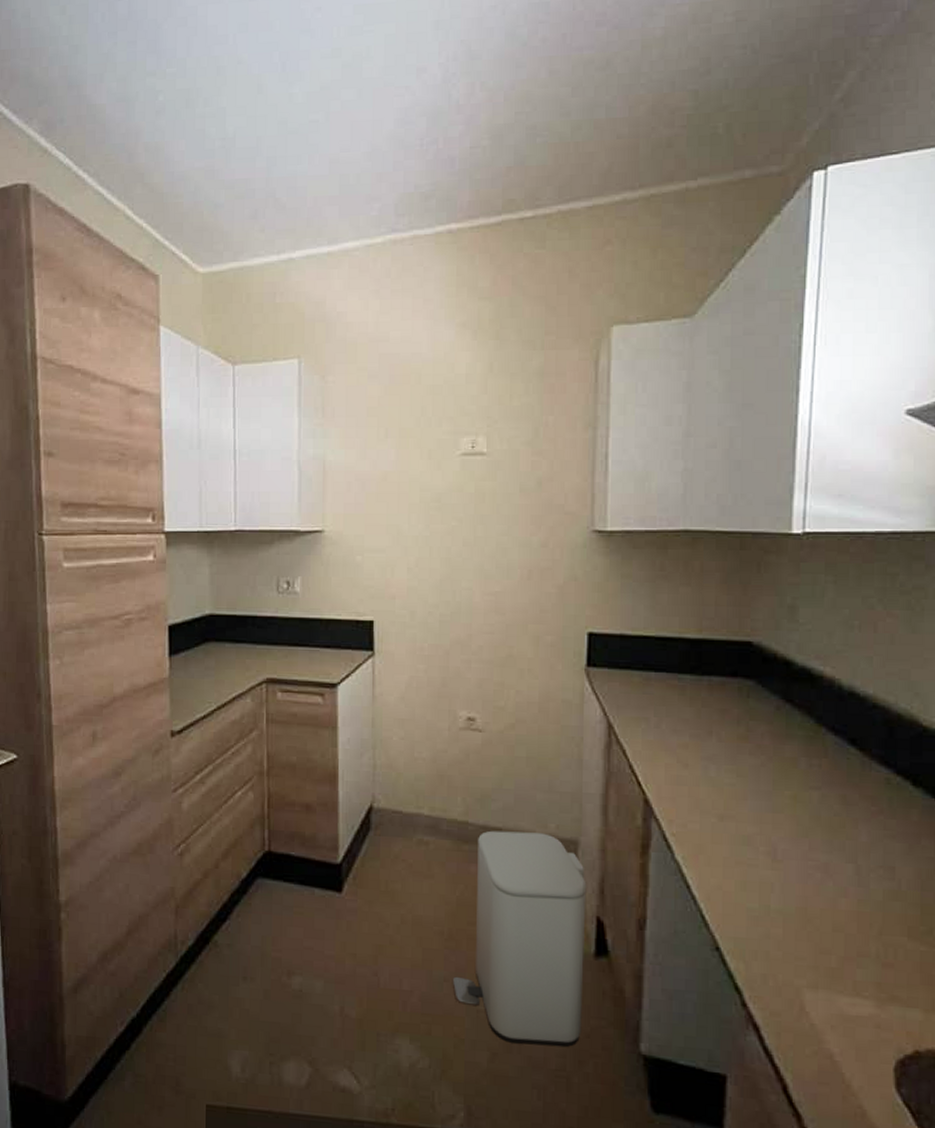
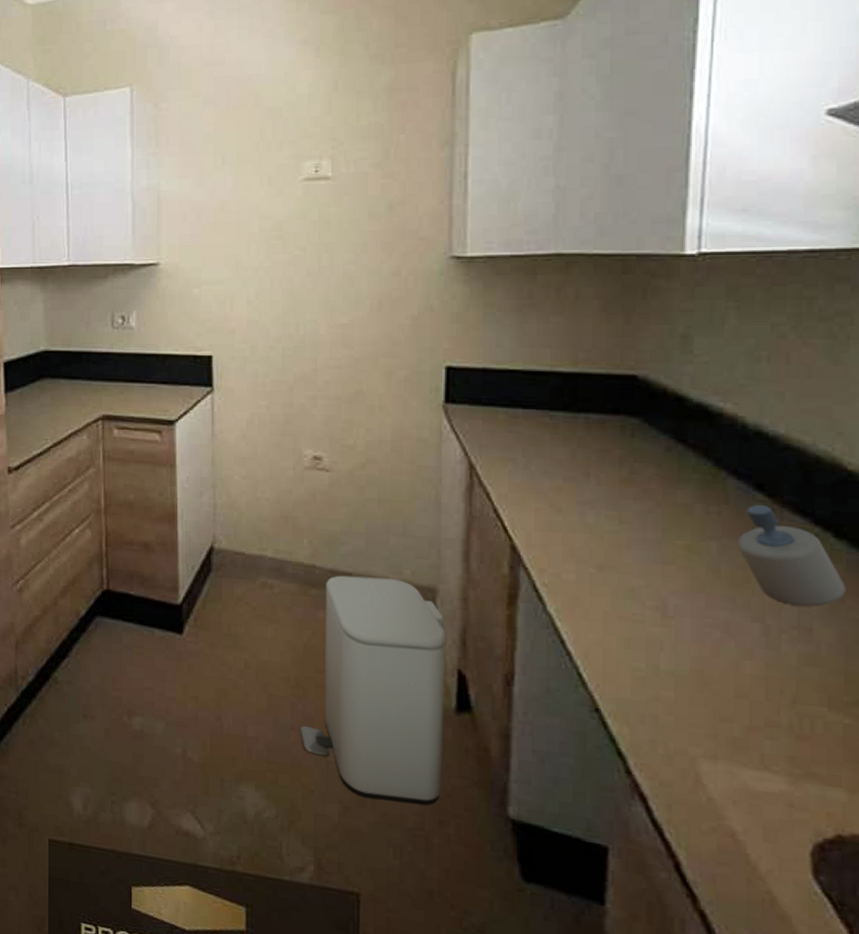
soap dispenser: none [834,757,921,848] -> present [736,504,846,607]

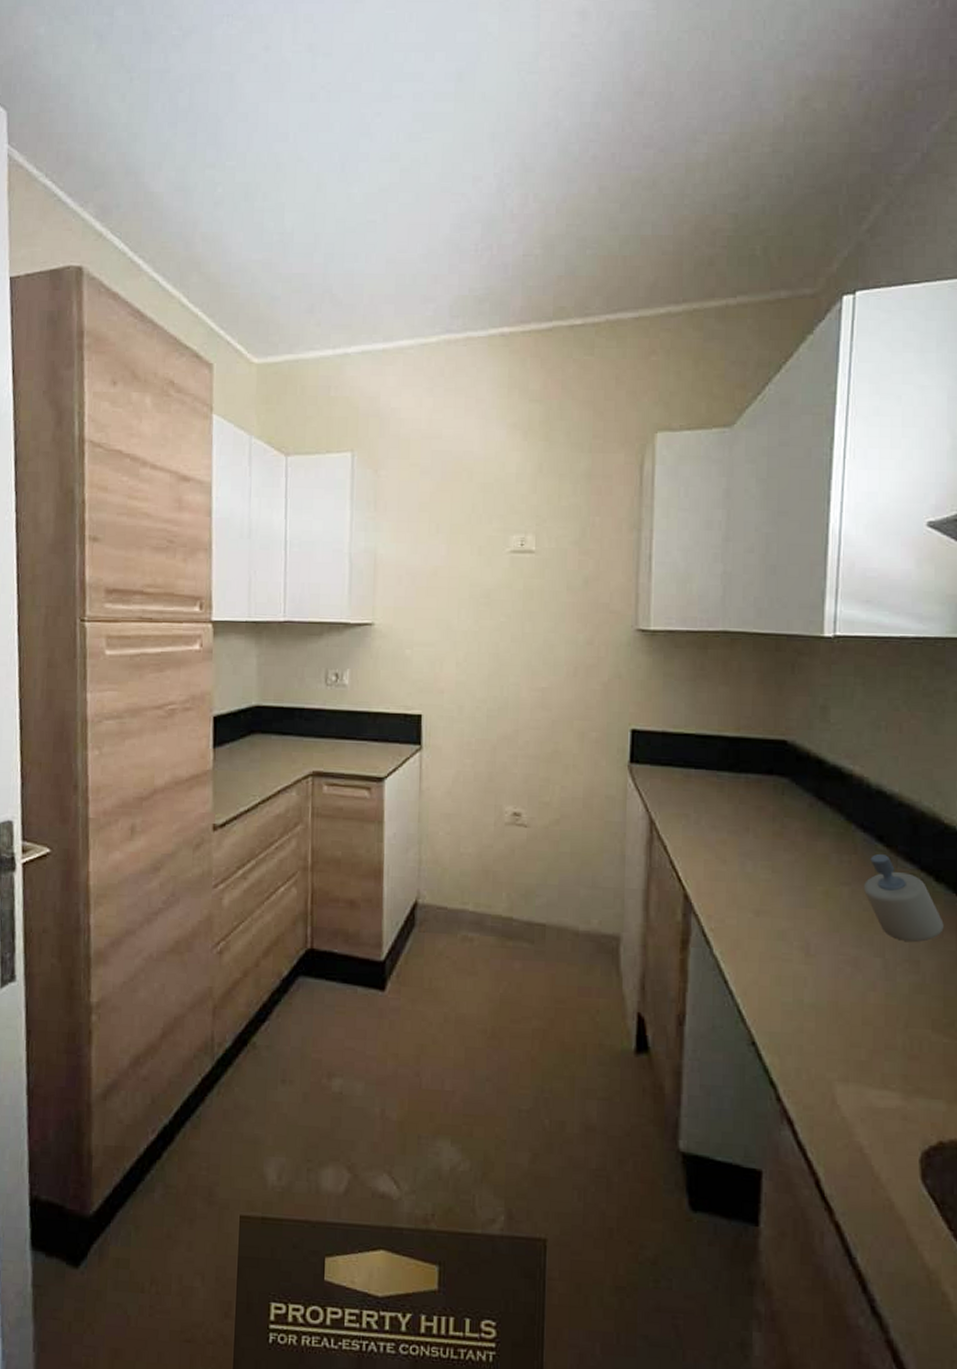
pedal bin: present [299,575,446,805] -> none [494,926,628,1146]

